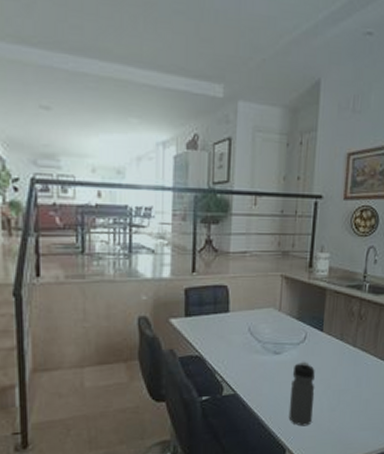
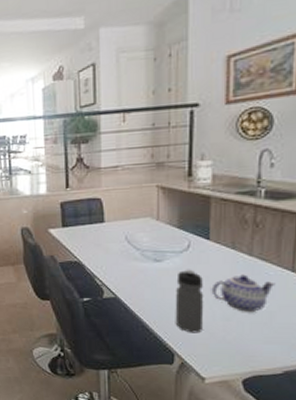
teapot: none [321,365,372,401] -> present [211,274,276,312]

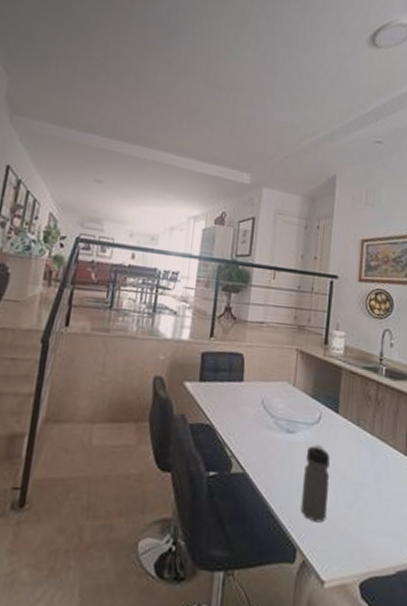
teapot: present [211,274,276,312] -> none [336,454,392,499]

